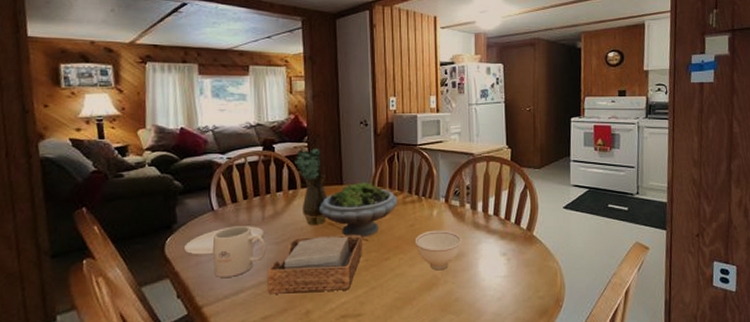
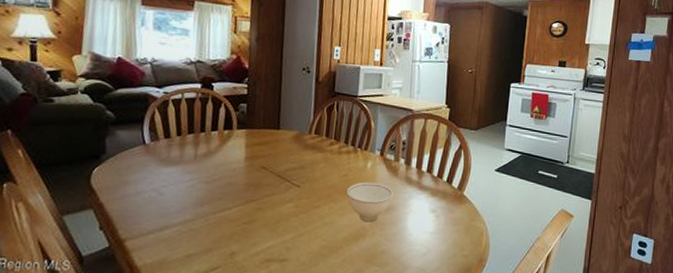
plate: present [184,226,263,256] -> none [111,162,195,190]
mug: present [212,226,267,277] -> none [139,161,197,213]
napkin holder: present [267,234,362,294] -> none [193,178,294,235]
vase: present [293,146,328,225] -> none [231,87,263,167]
planter: present [319,182,397,237] -> none [253,128,333,183]

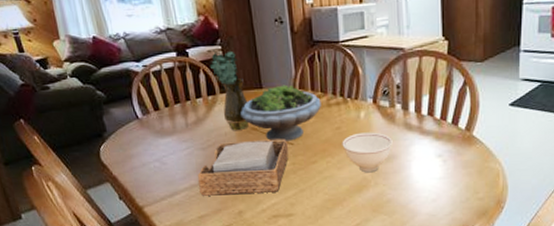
napkin holder: none [193,178,294,235] -> present [198,138,289,196]
vase: none [231,87,263,167] -> present [209,49,249,130]
planter: none [253,128,333,183] -> present [241,84,321,141]

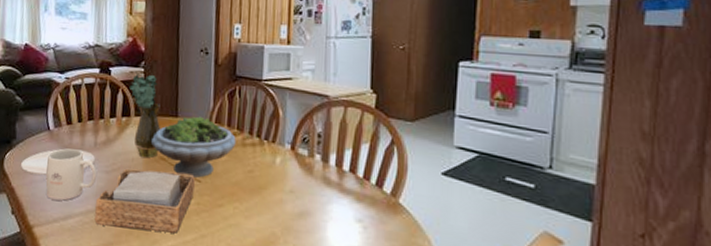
plate: none [117,132,189,162] -> present [21,149,95,176]
mug: none [142,133,194,181] -> present [45,148,97,201]
bowl: present [342,132,393,173] -> none [252,180,308,228]

